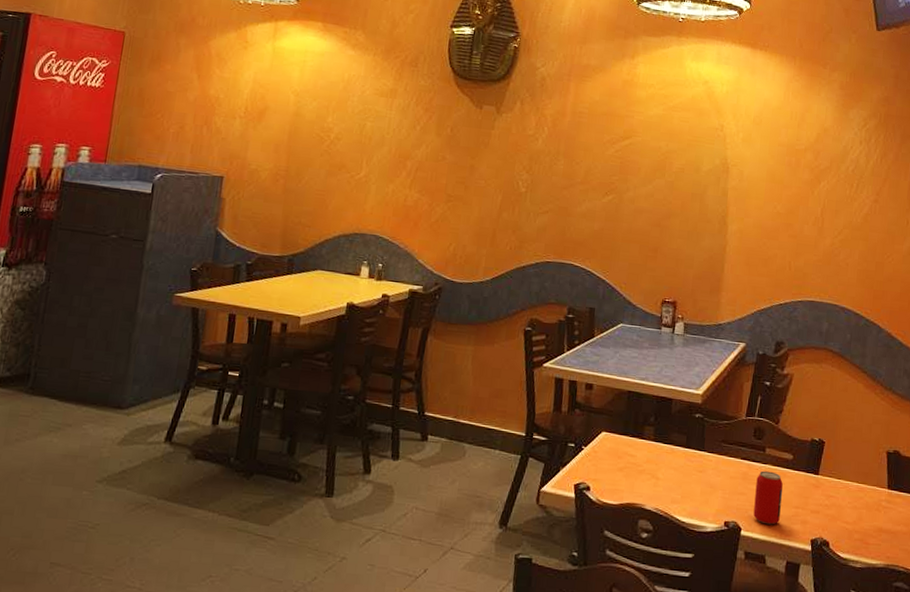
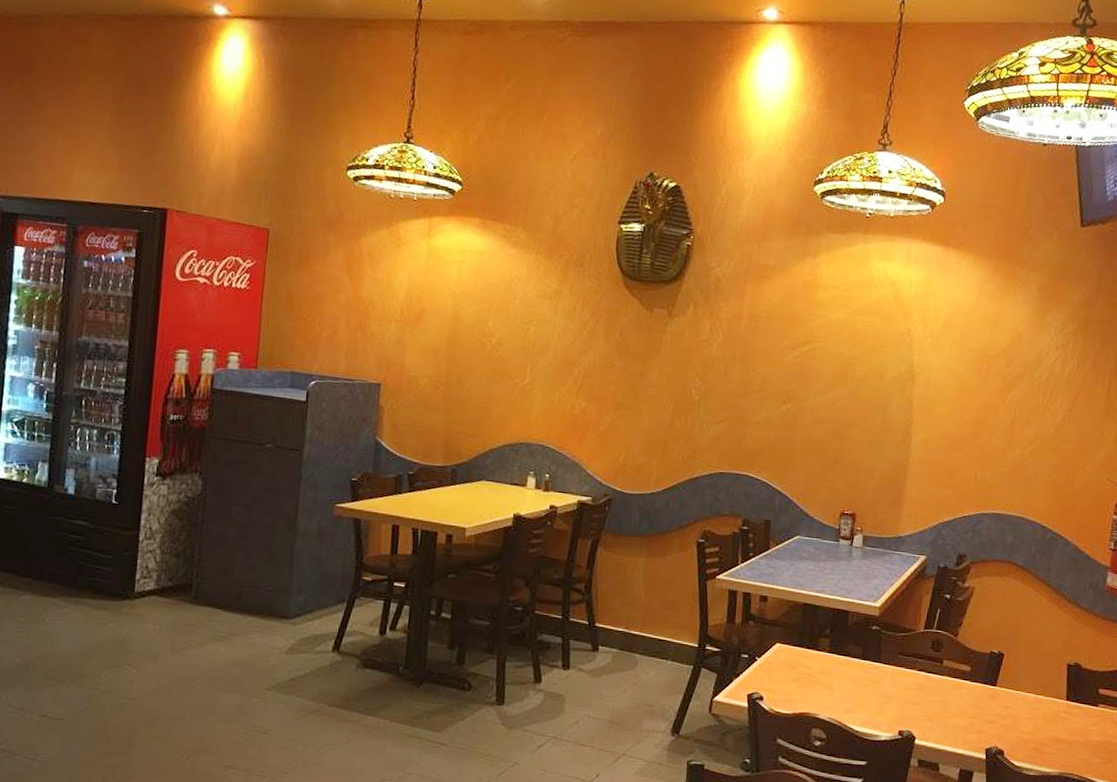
beverage can: present [753,470,783,525] -> none [928,682,960,734]

